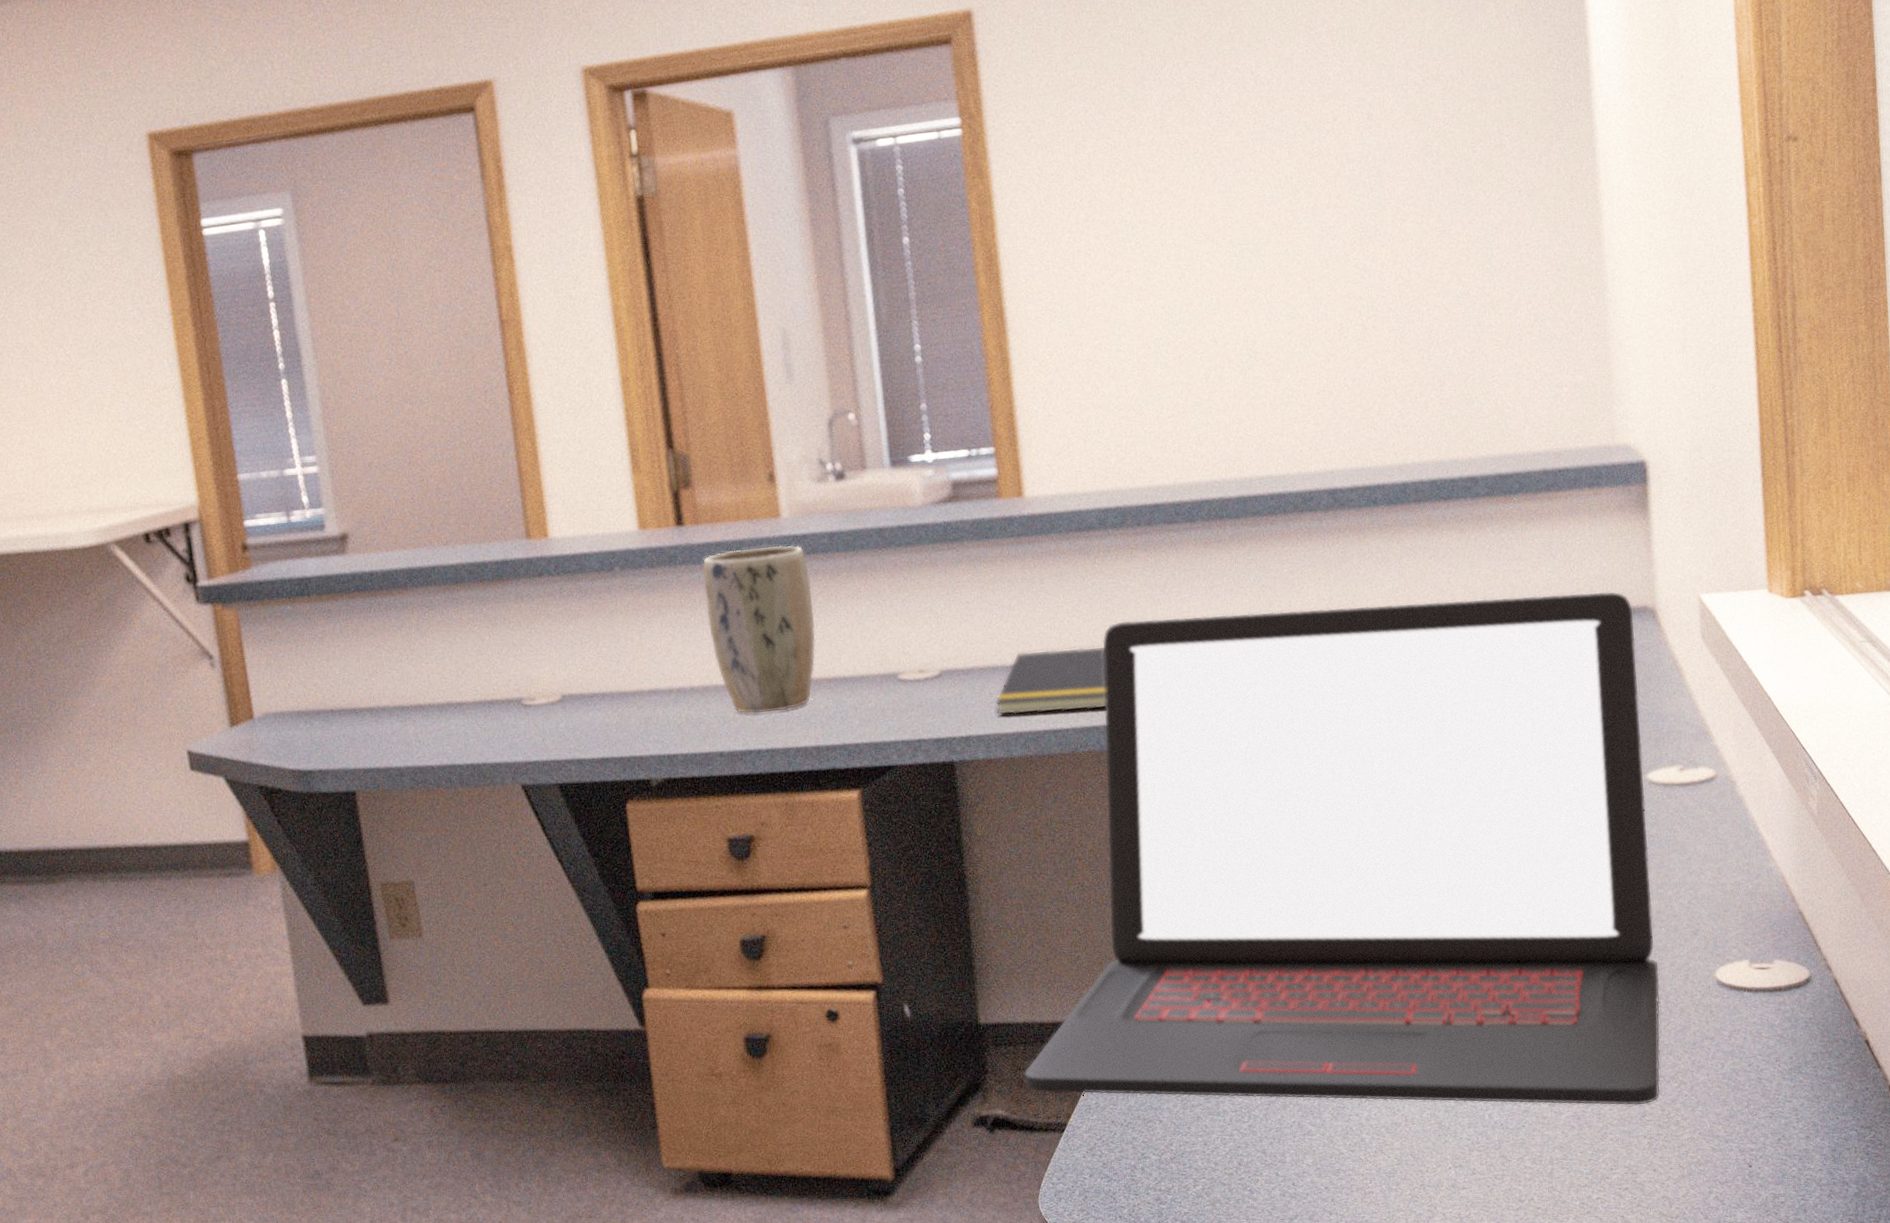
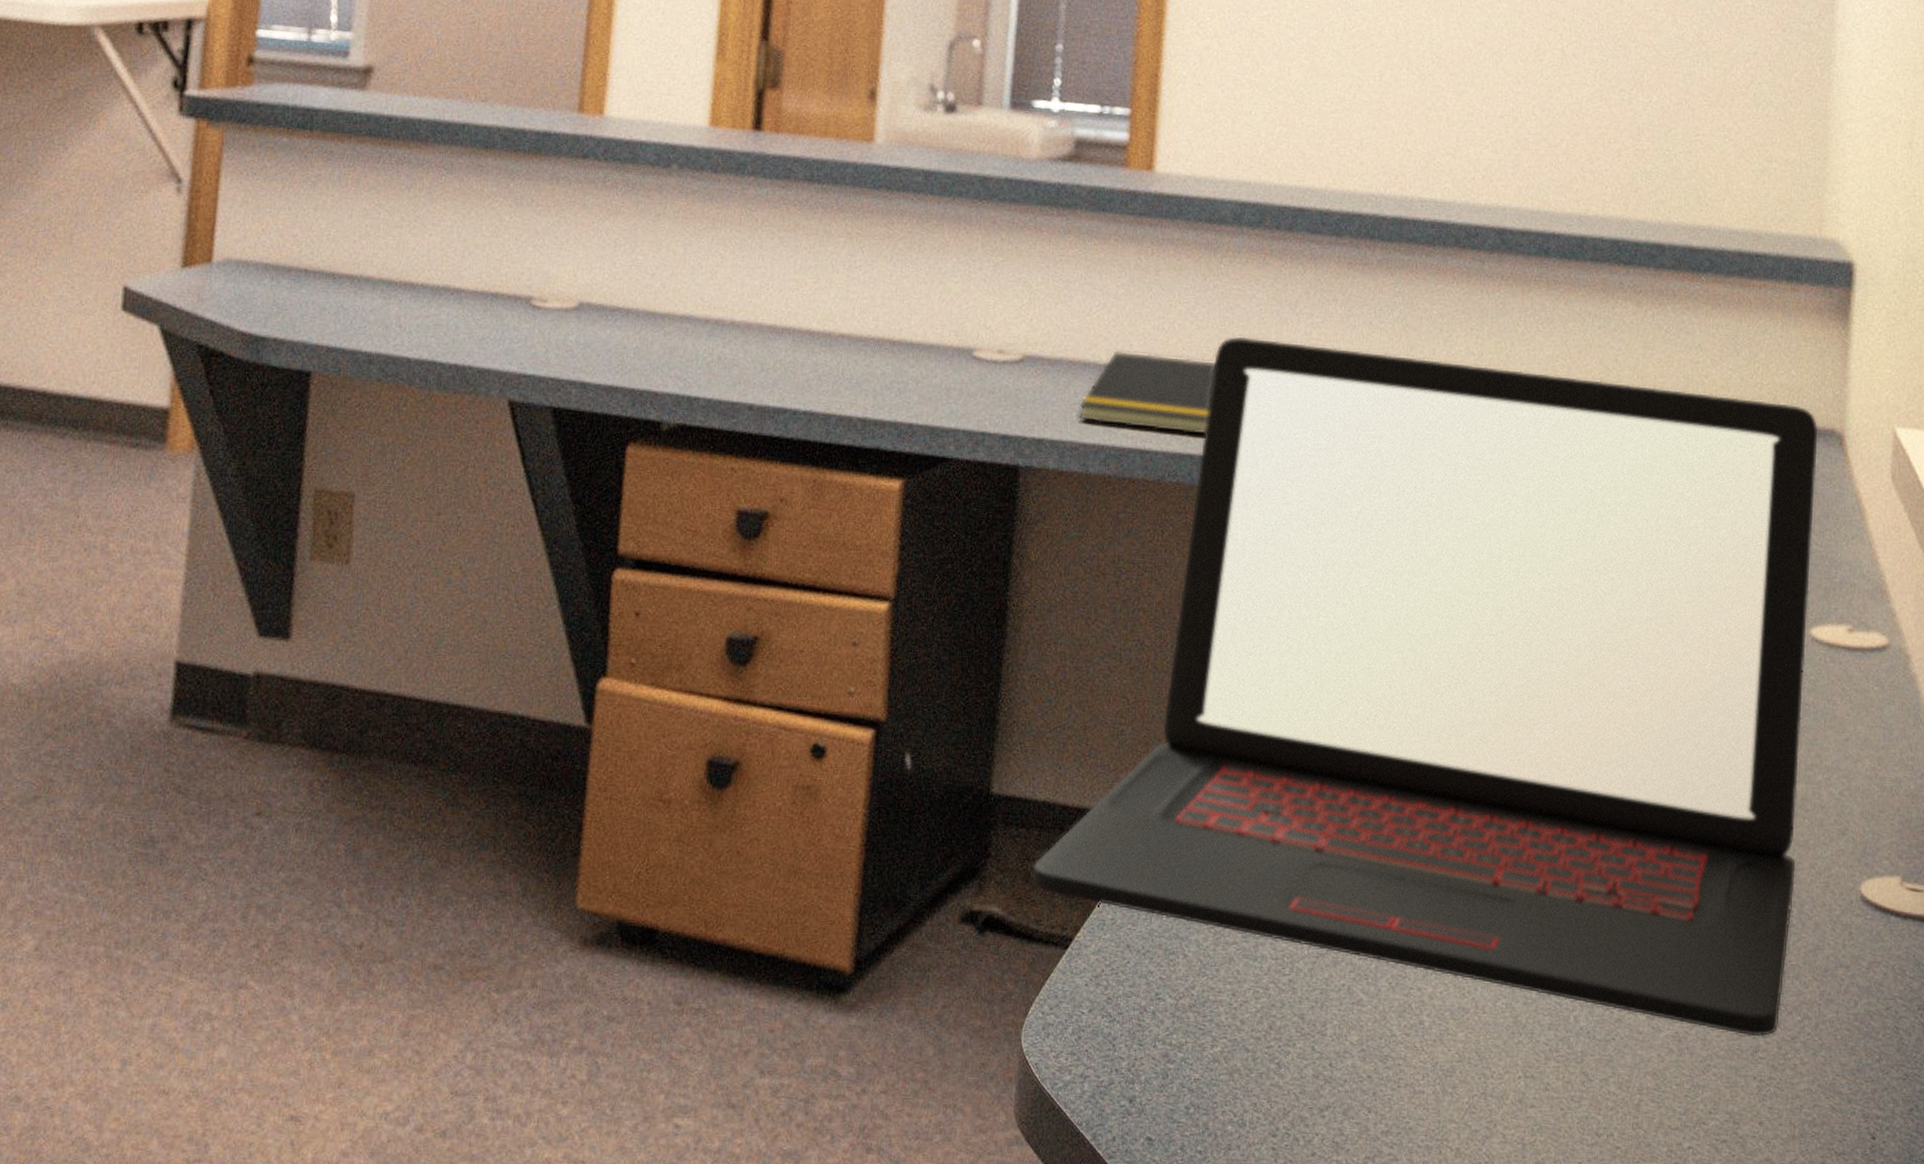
plant pot: present [702,545,816,714] -> none [766,170,894,369]

